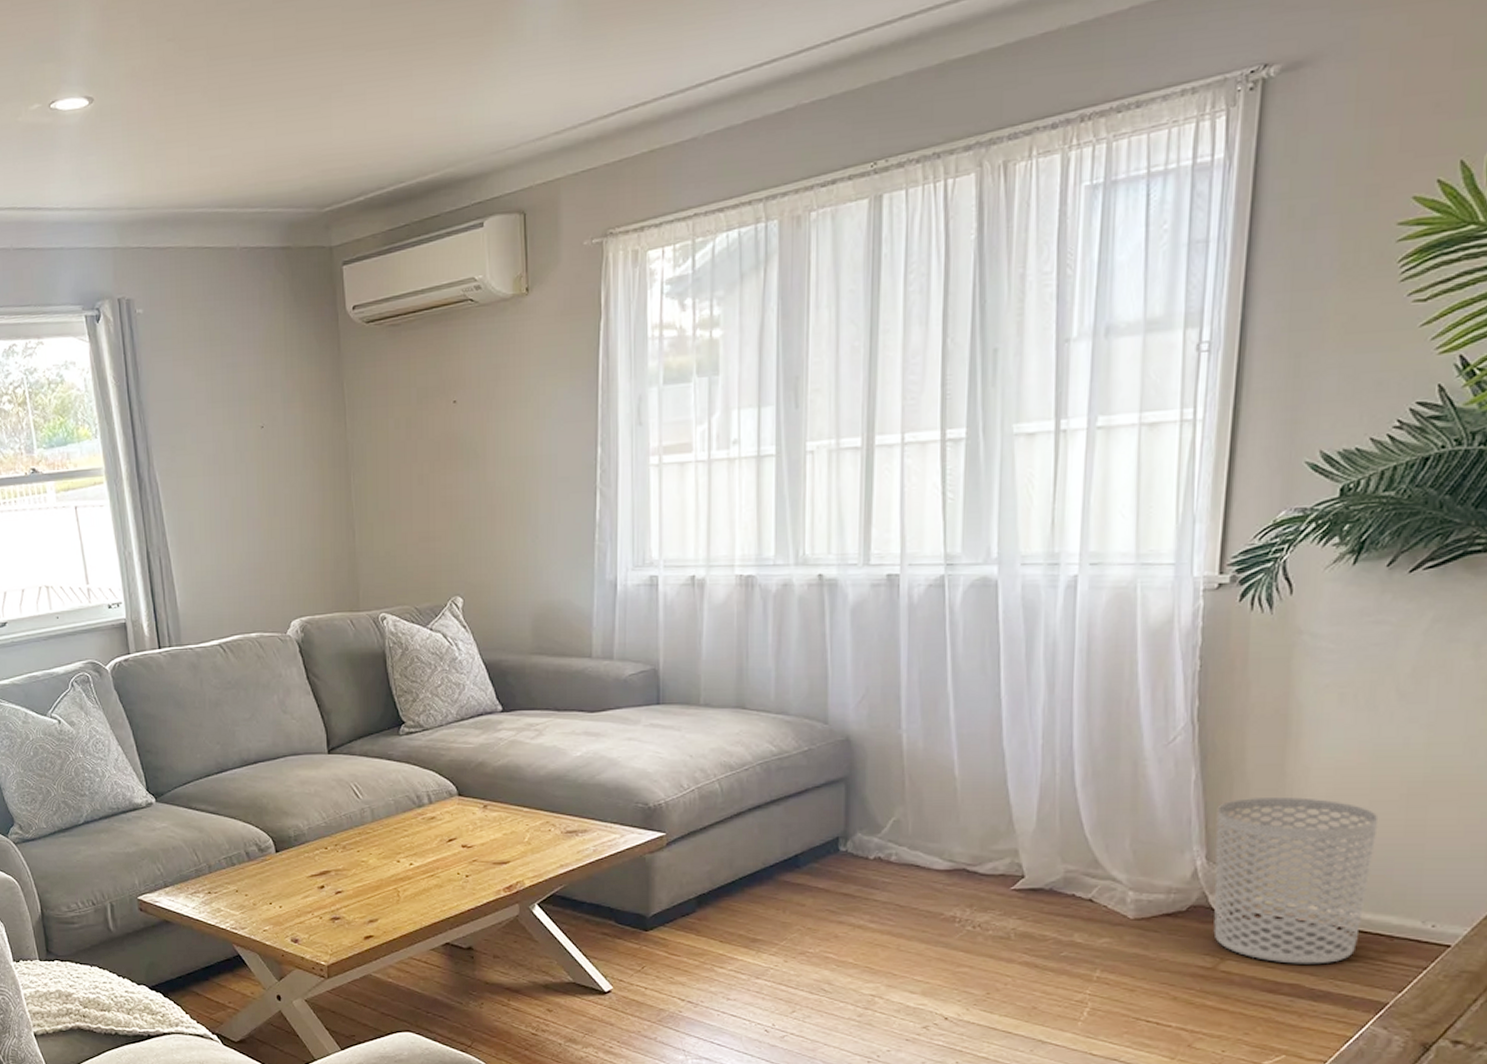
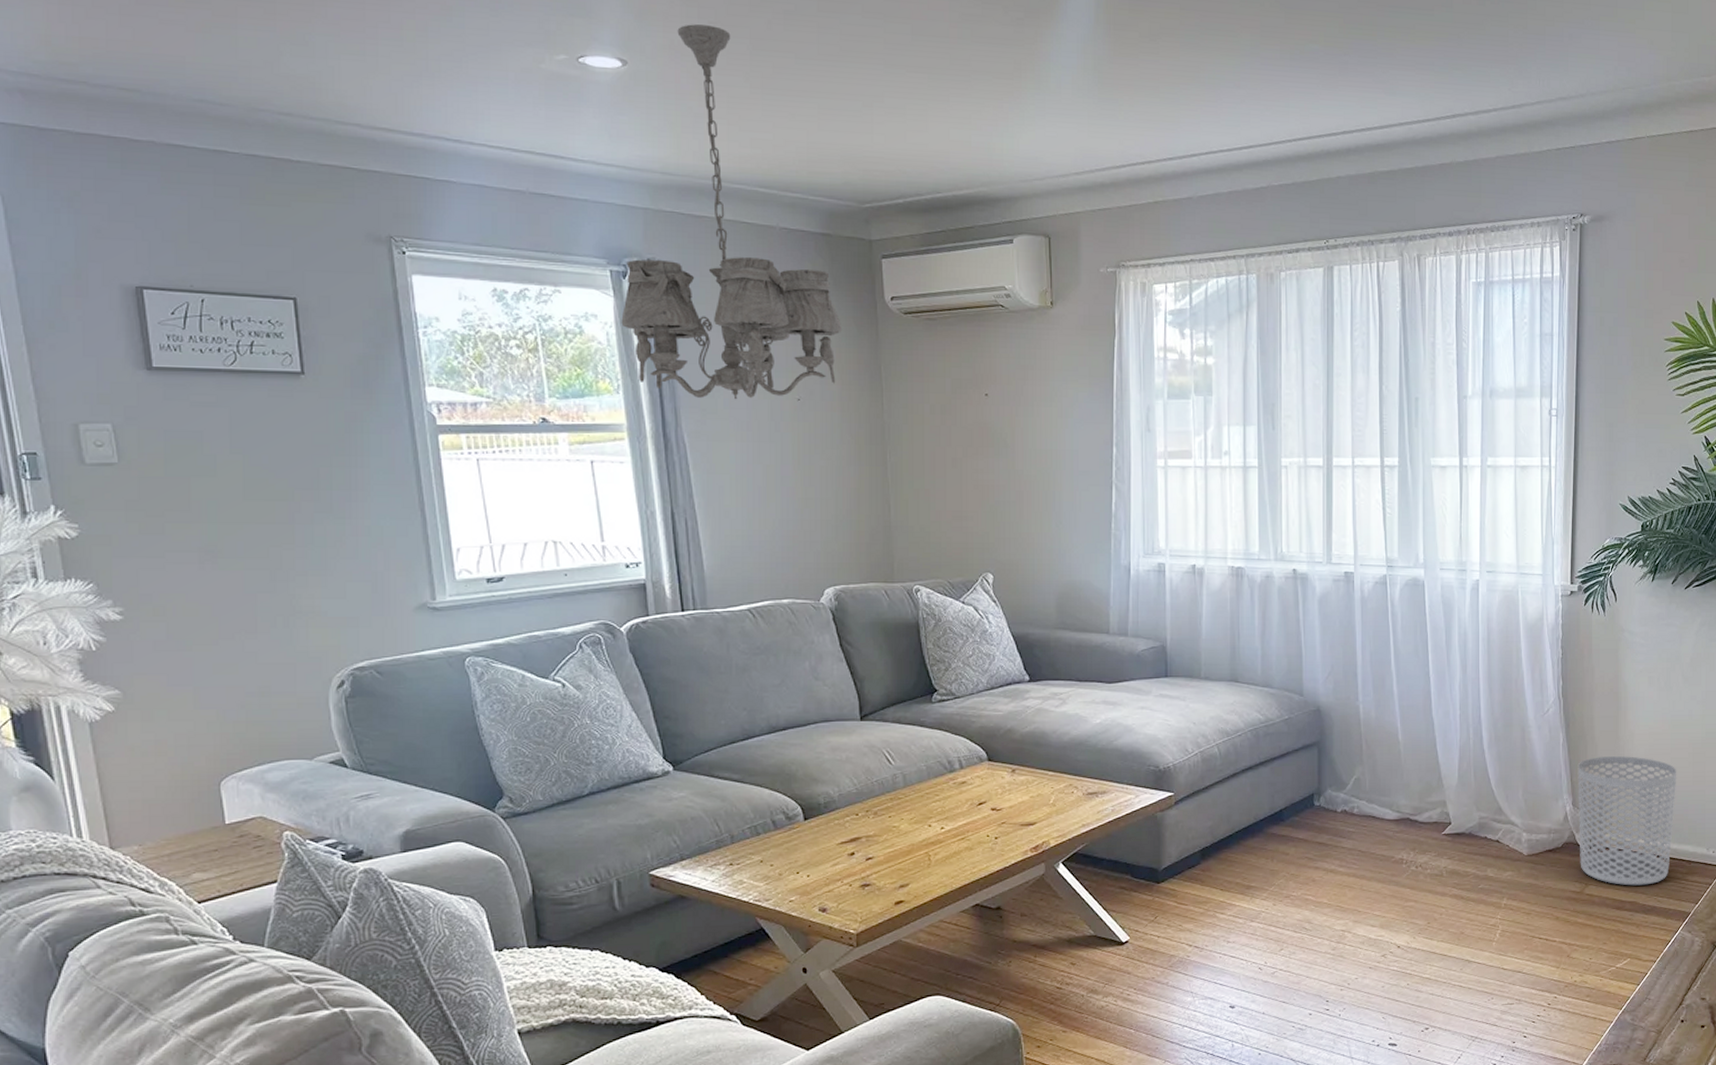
chandelier: none [96,42,304,435] -> present [621,24,843,400]

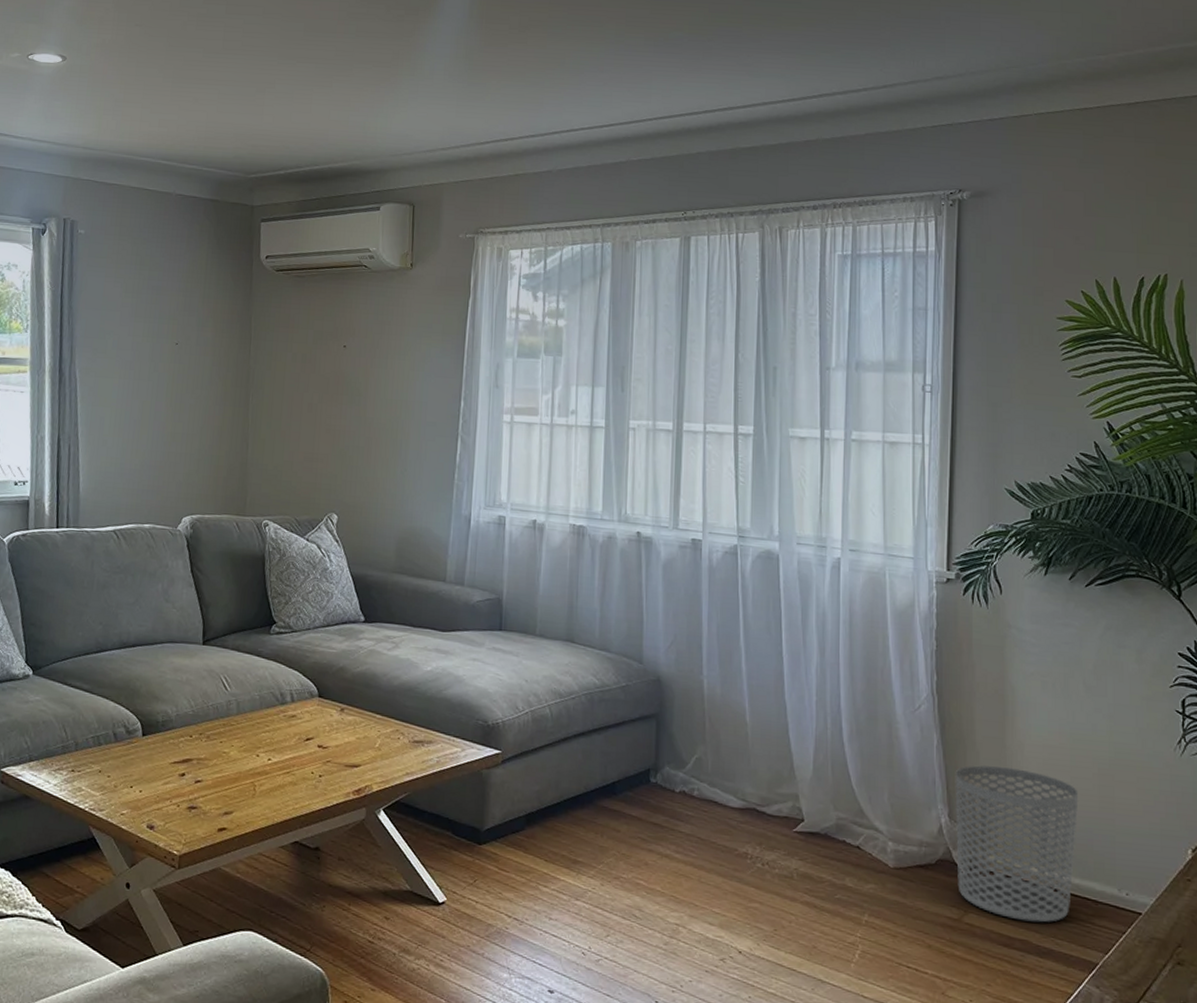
chandelier: present [621,24,843,400] -> none [36,26,221,342]

